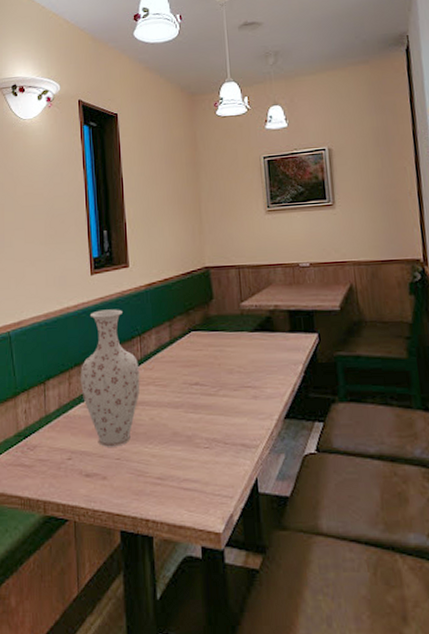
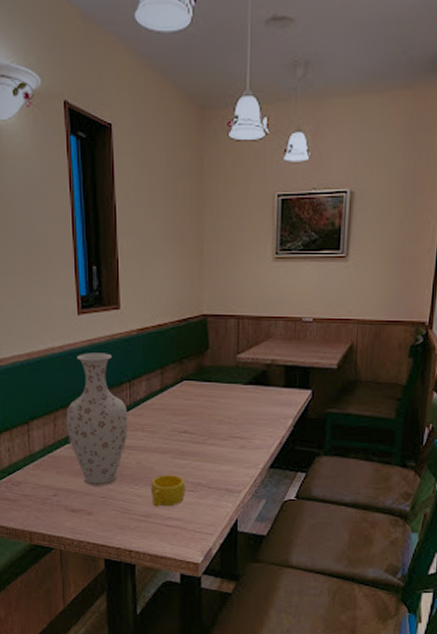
cup: none [165,430,201,468] -> present [151,474,186,507]

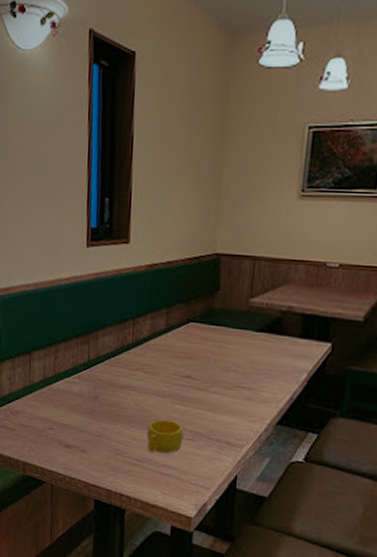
vase: present [66,353,128,486] -> none [67,286,130,425]

